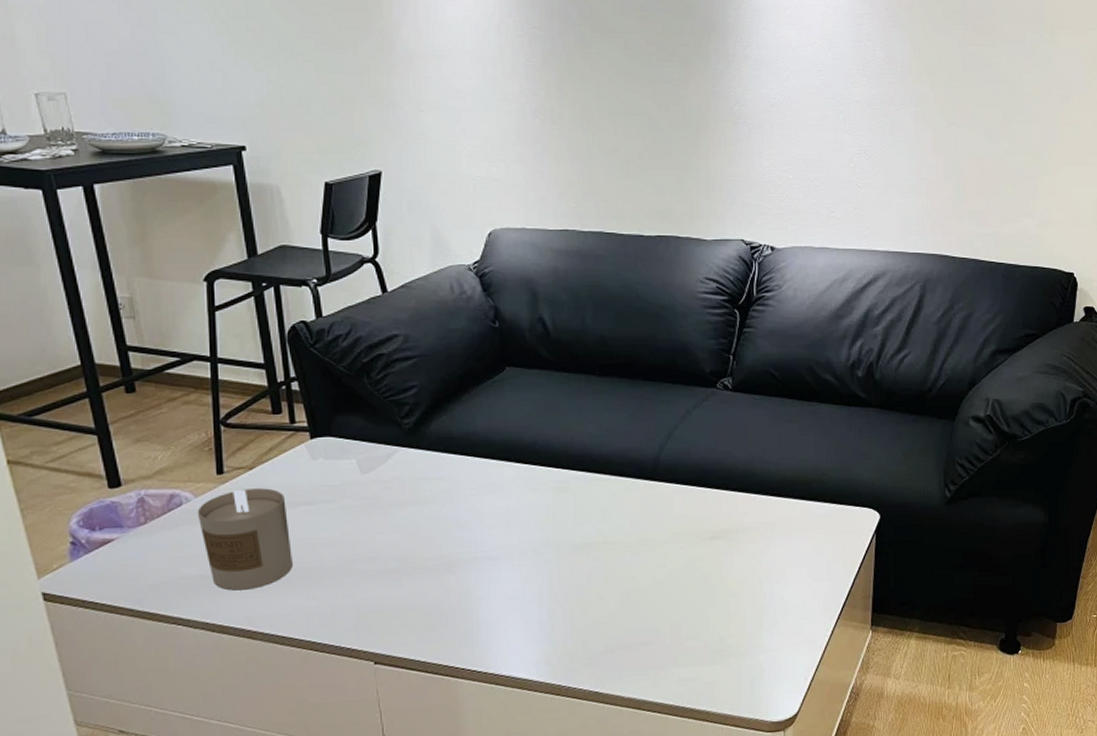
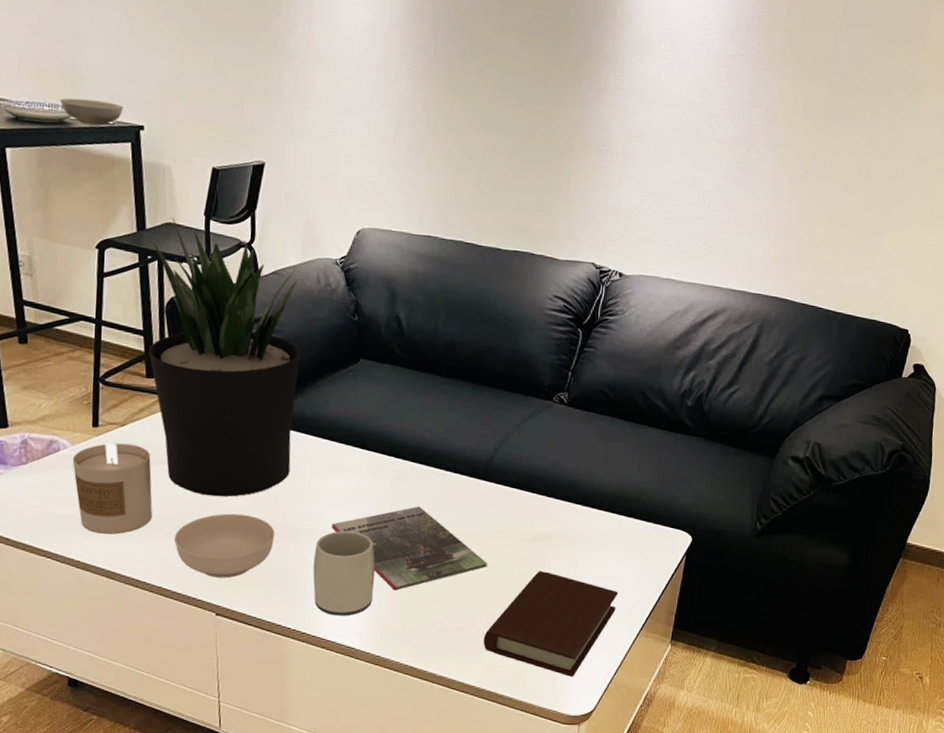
bowl: none [150,124,221,151] -> present [60,98,123,127]
planter: none [267,239,441,534] -> present [148,217,301,497]
bowl: none [319,549,431,623] -> present [173,513,275,578]
mug: none [477,553,547,647] -> present [313,530,376,616]
magazine: none [492,517,666,612] -> present [331,506,488,591]
book: none [671,569,810,680] -> present [483,570,619,677]

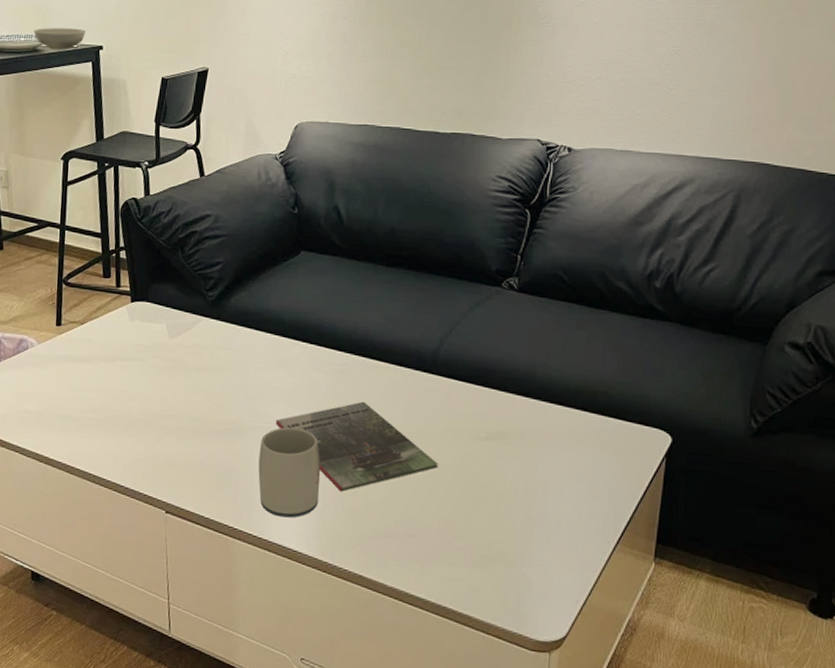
candle: present [72,442,153,535] -> none [38,340,108,430]
planter: present [148,217,301,497] -> none [105,126,244,393]
bowl: present [173,513,275,578] -> none [127,409,221,475]
book: present [483,570,619,677] -> none [437,472,588,596]

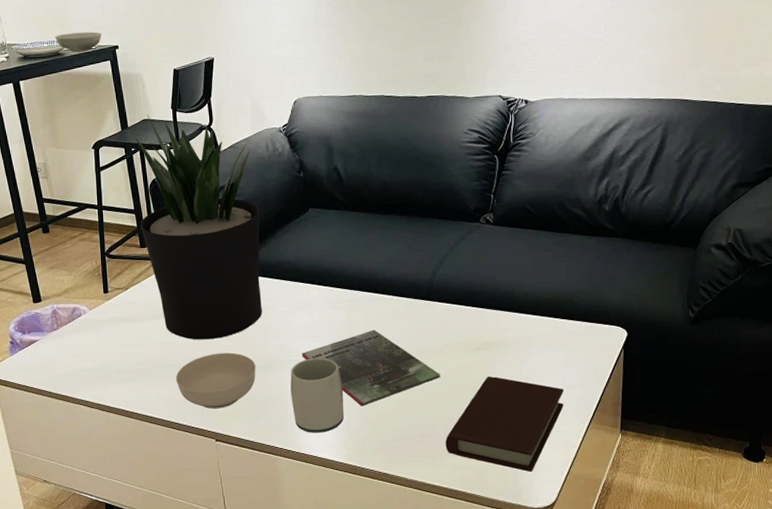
planter: none [105,126,244,393] -> present [135,114,262,340]
bowl: none [127,409,221,475] -> present [175,352,256,409]
book: none [437,472,588,596] -> present [445,376,564,472]

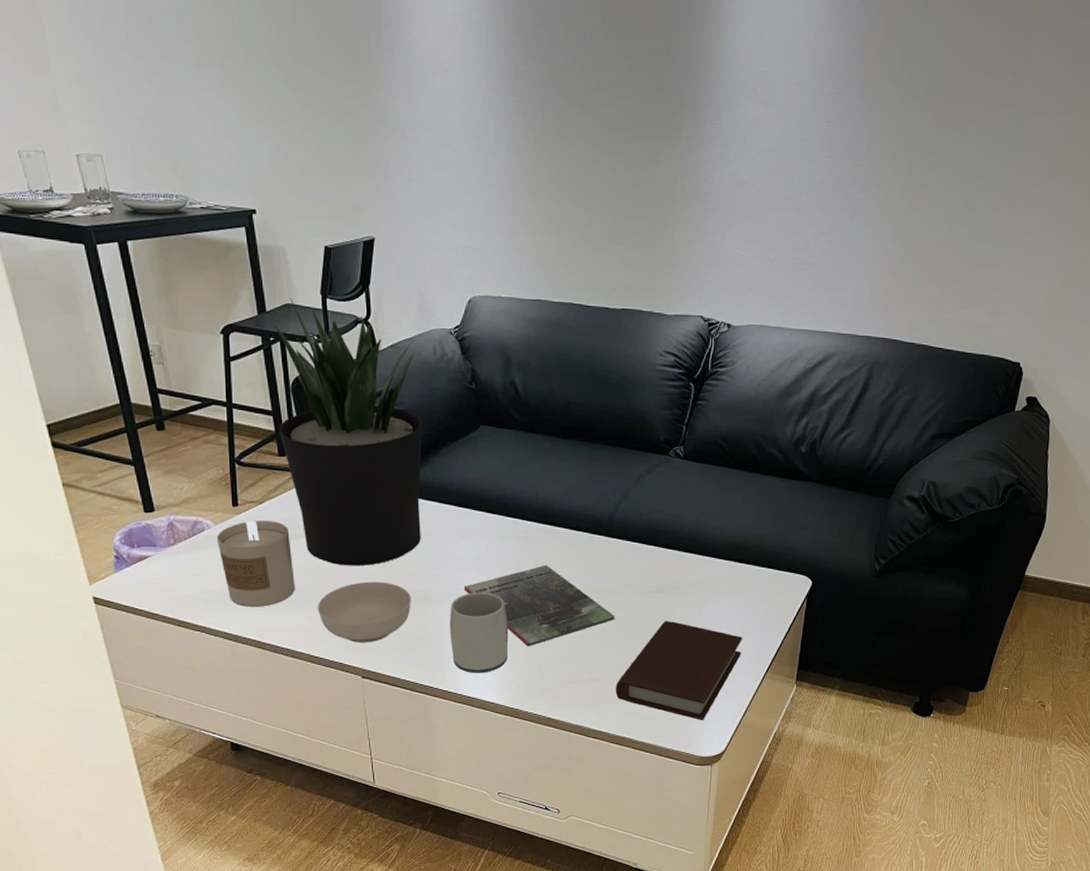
bowl: present [55,31,102,53] -> none [174,187,234,213]
candle: none [91,304,157,381] -> present [216,520,295,607]

